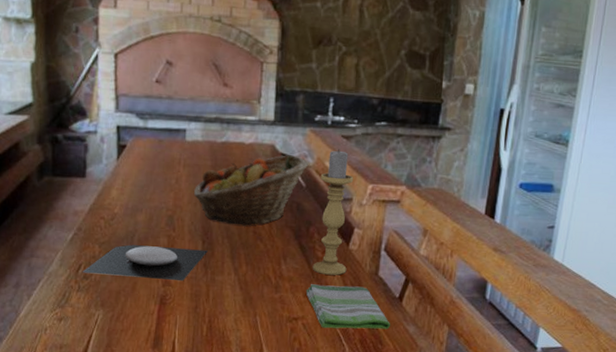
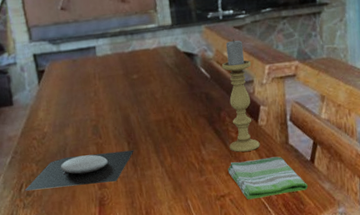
fruit basket: present [194,155,309,226] -> none [112,51,210,123]

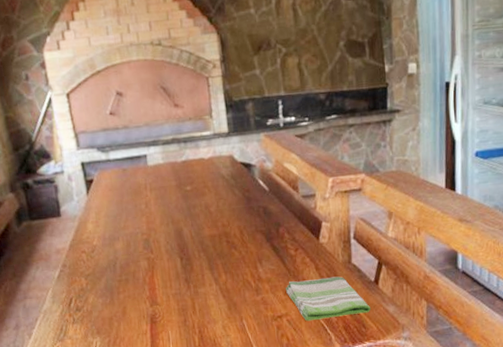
plate: present [24,150,134,191] -> none [74,266,187,306]
candle holder: present [221,39,260,152] -> none [281,149,321,271]

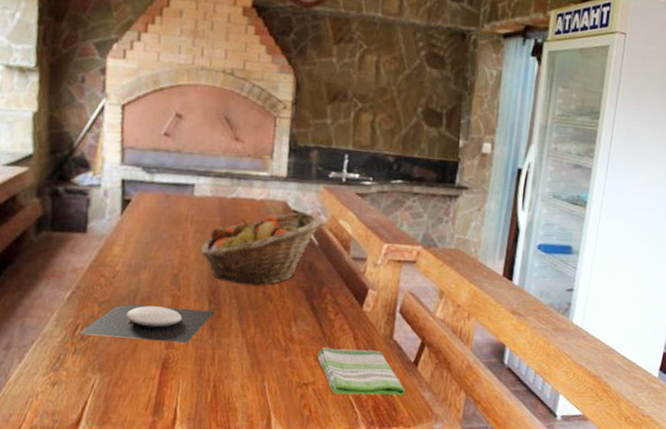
plate: none [74,266,187,306] -> present [79,304,214,343]
fruit basket: none [164,162,269,238] -> present [201,212,322,286]

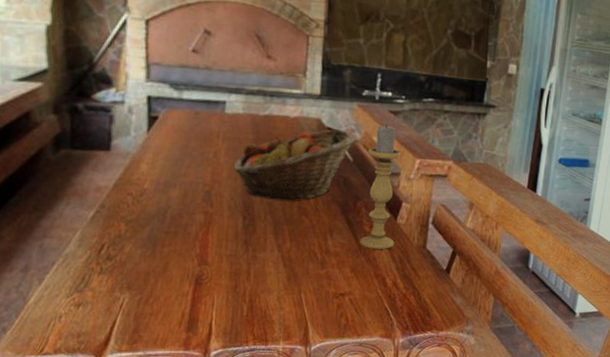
plate: present [79,304,214,343] -> none [105,222,249,259]
dish towel: present [317,347,406,396] -> none [353,259,439,303]
candle holder: none [324,207,369,338] -> present [359,124,402,249]

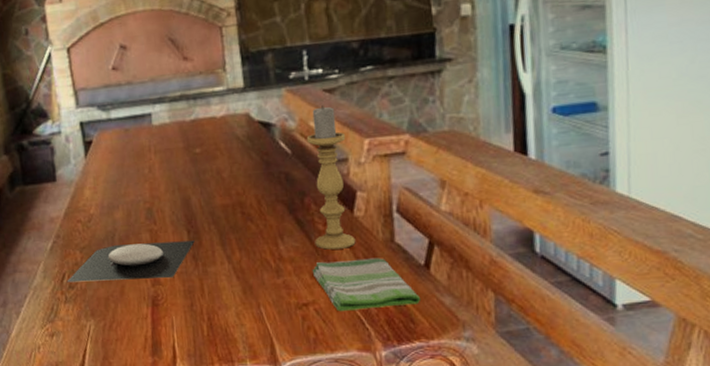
plate: none [105,222,249,259] -> present [66,240,195,283]
fruit basket: present [234,129,356,201] -> none [170,121,291,208]
dish towel: none [353,259,439,303] -> present [312,258,421,312]

